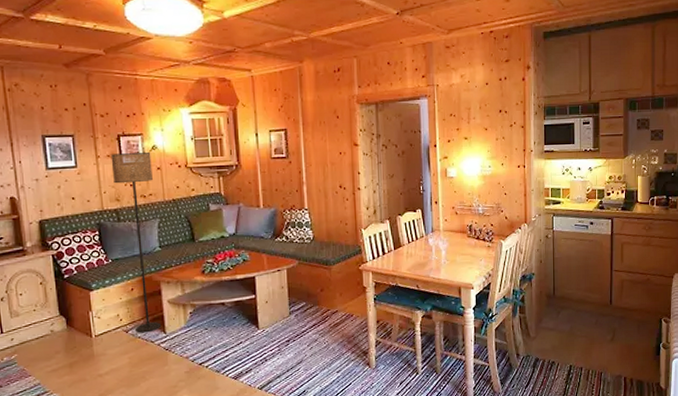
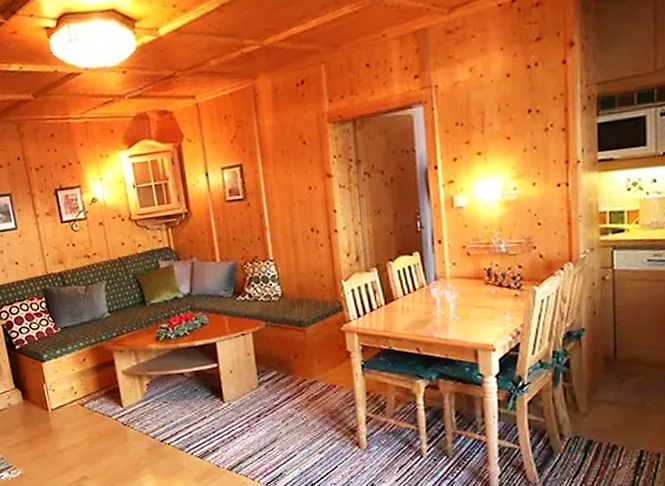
floor lamp: present [110,153,160,333] -> none [49,206,117,407]

